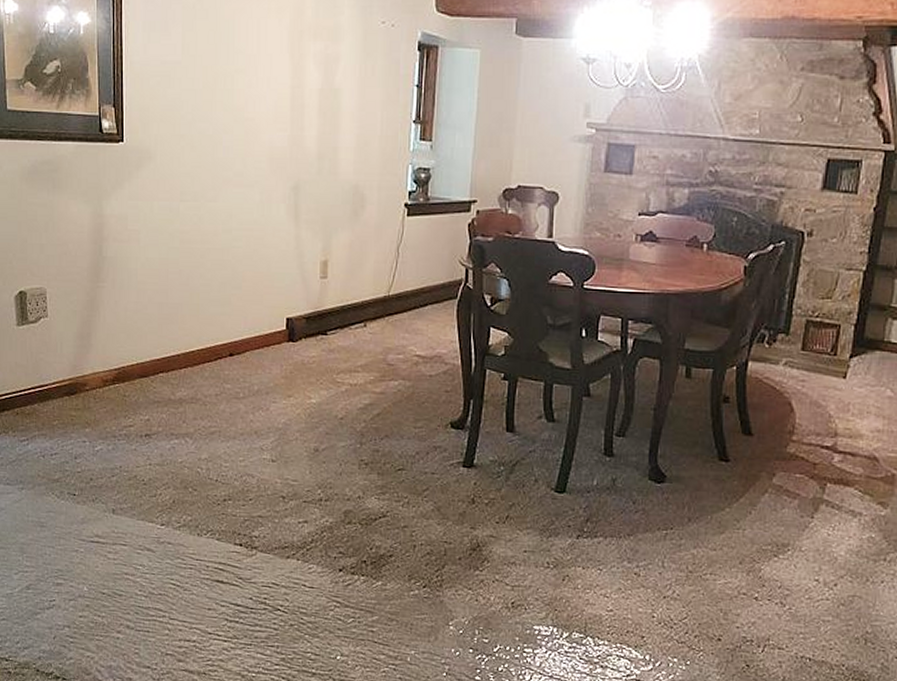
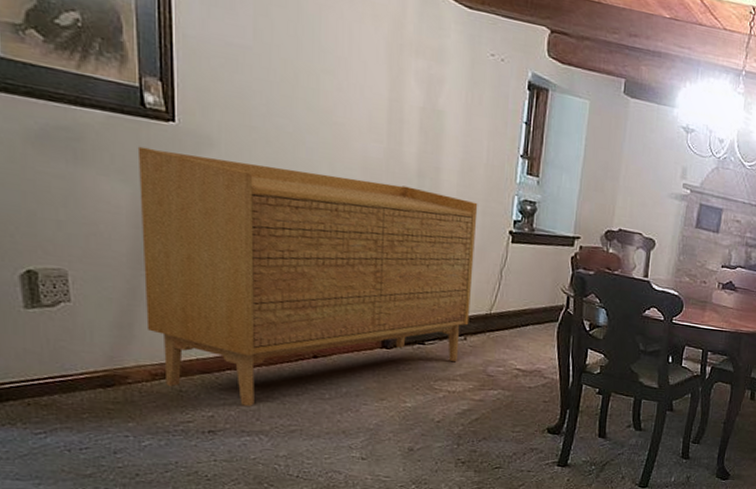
sideboard: none [96,169,374,408] -> present [137,146,478,406]

